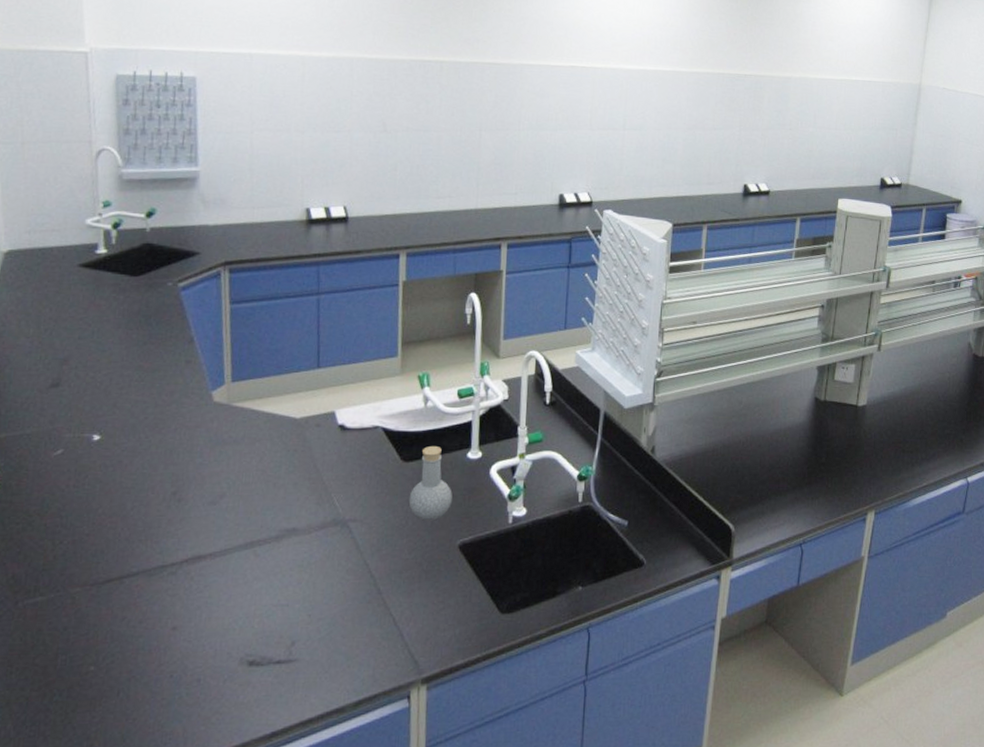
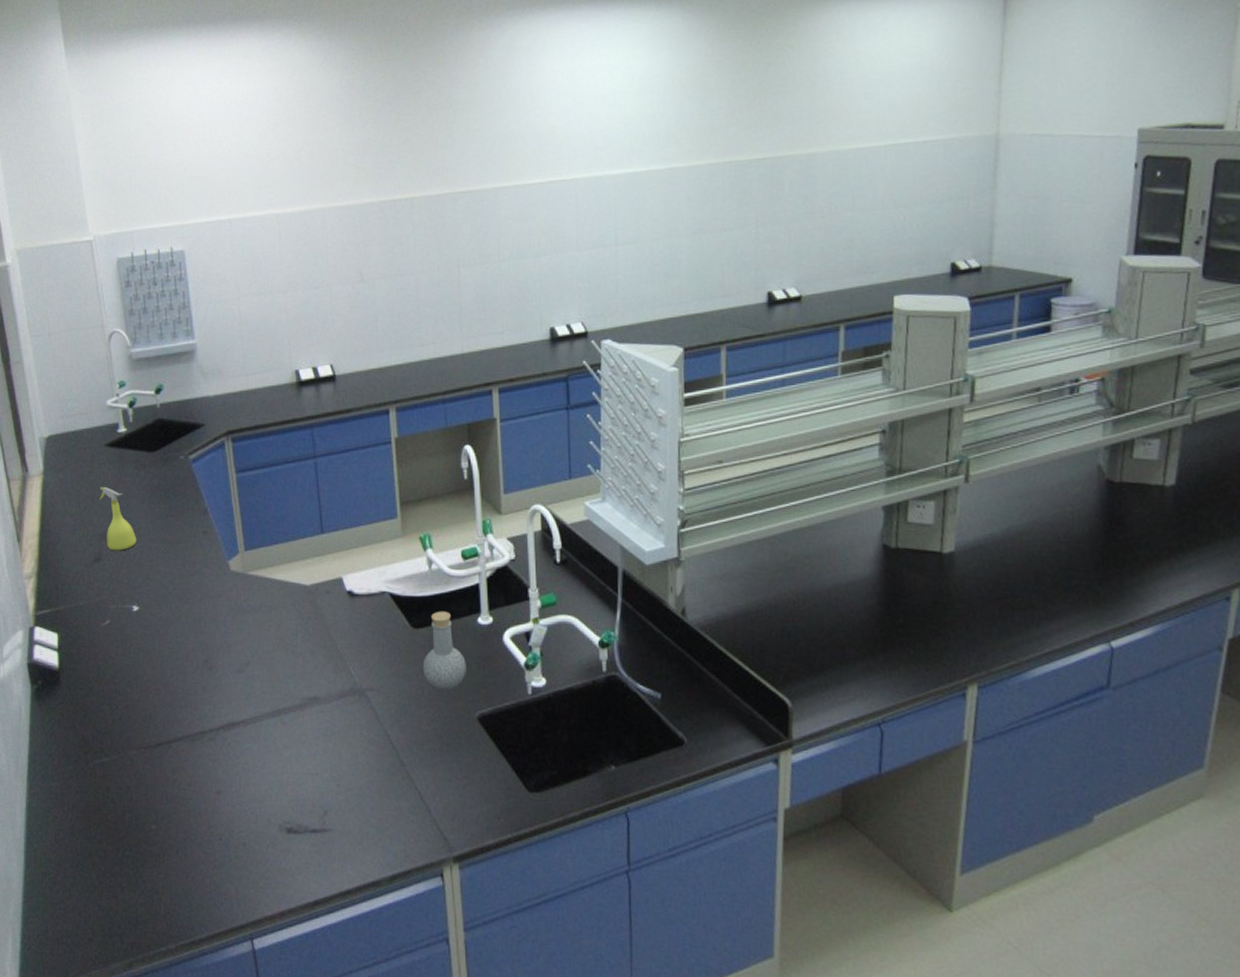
spray bottle: none [65,308,107,377] -> present [99,486,137,551]

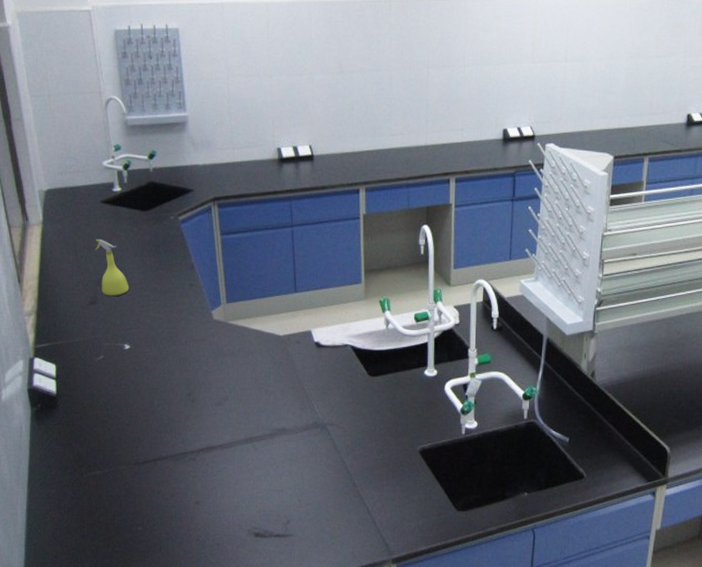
flask: present [422,611,466,691] -> none [376,363,413,428]

